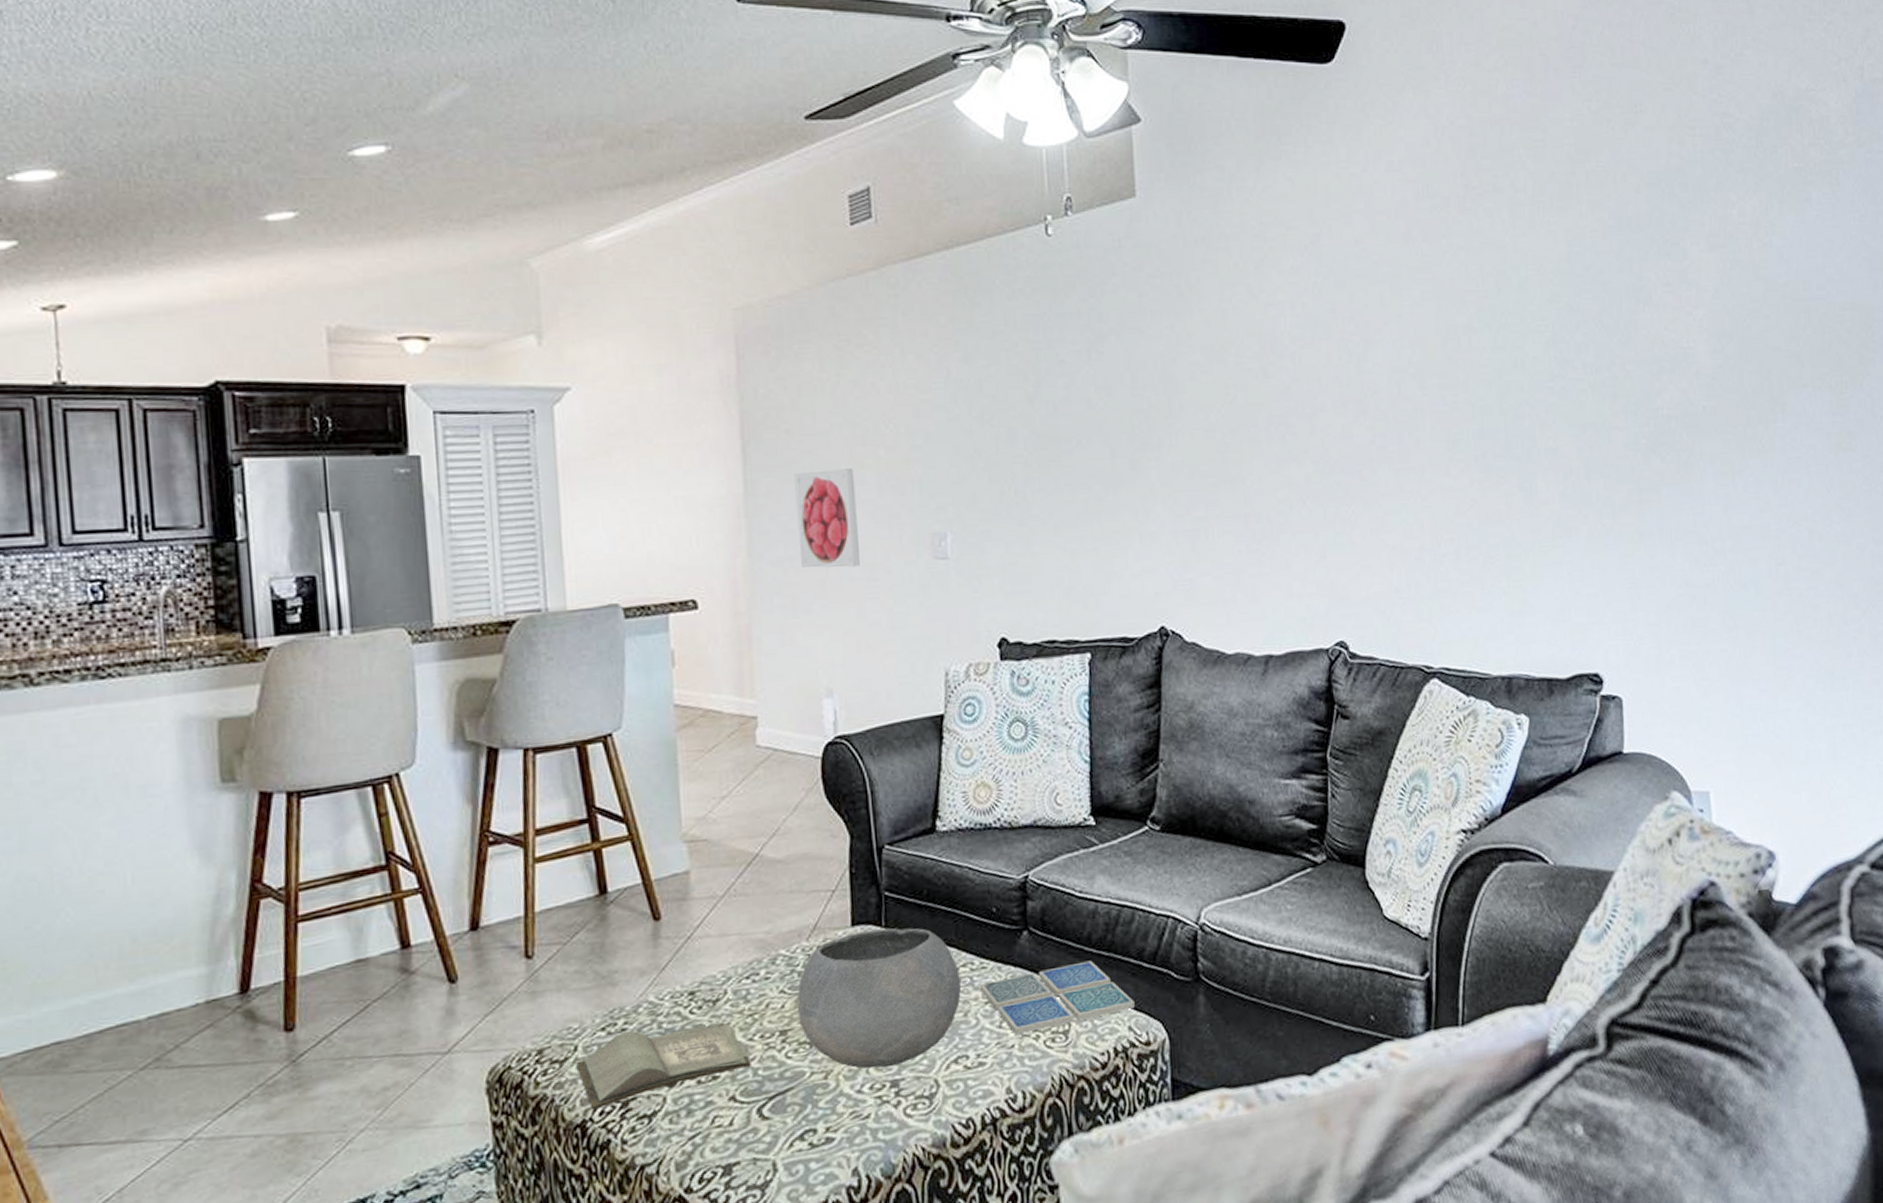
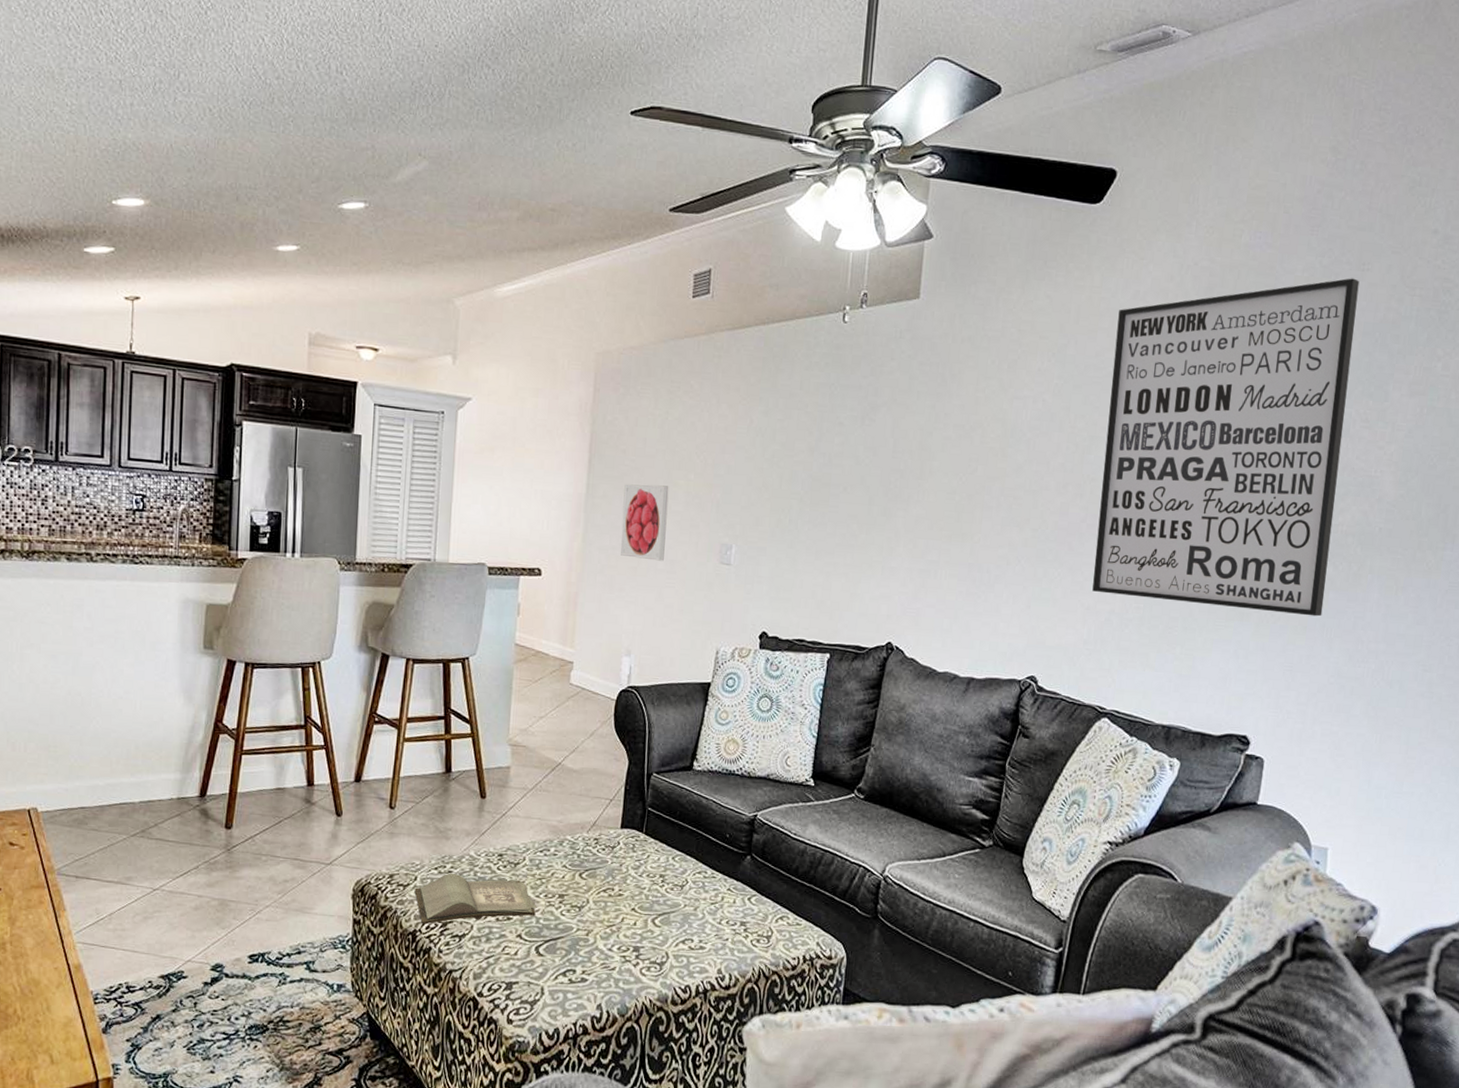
bowl: present [796,927,962,1069] -> none [573,833,696,936]
drink coaster: present [979,960,1135,1035] -> none [708,887,824,932]
wall art: none [1373,123,1658,528] -> present [1092,278,1360,617]

